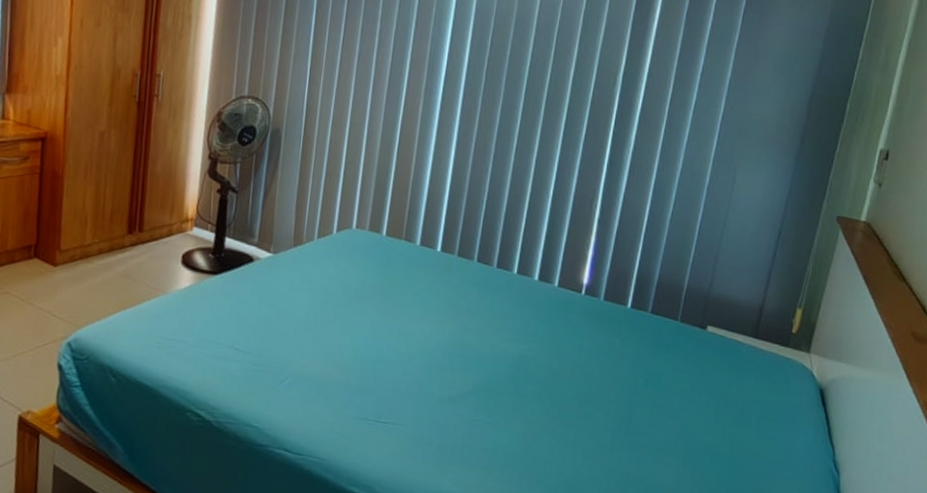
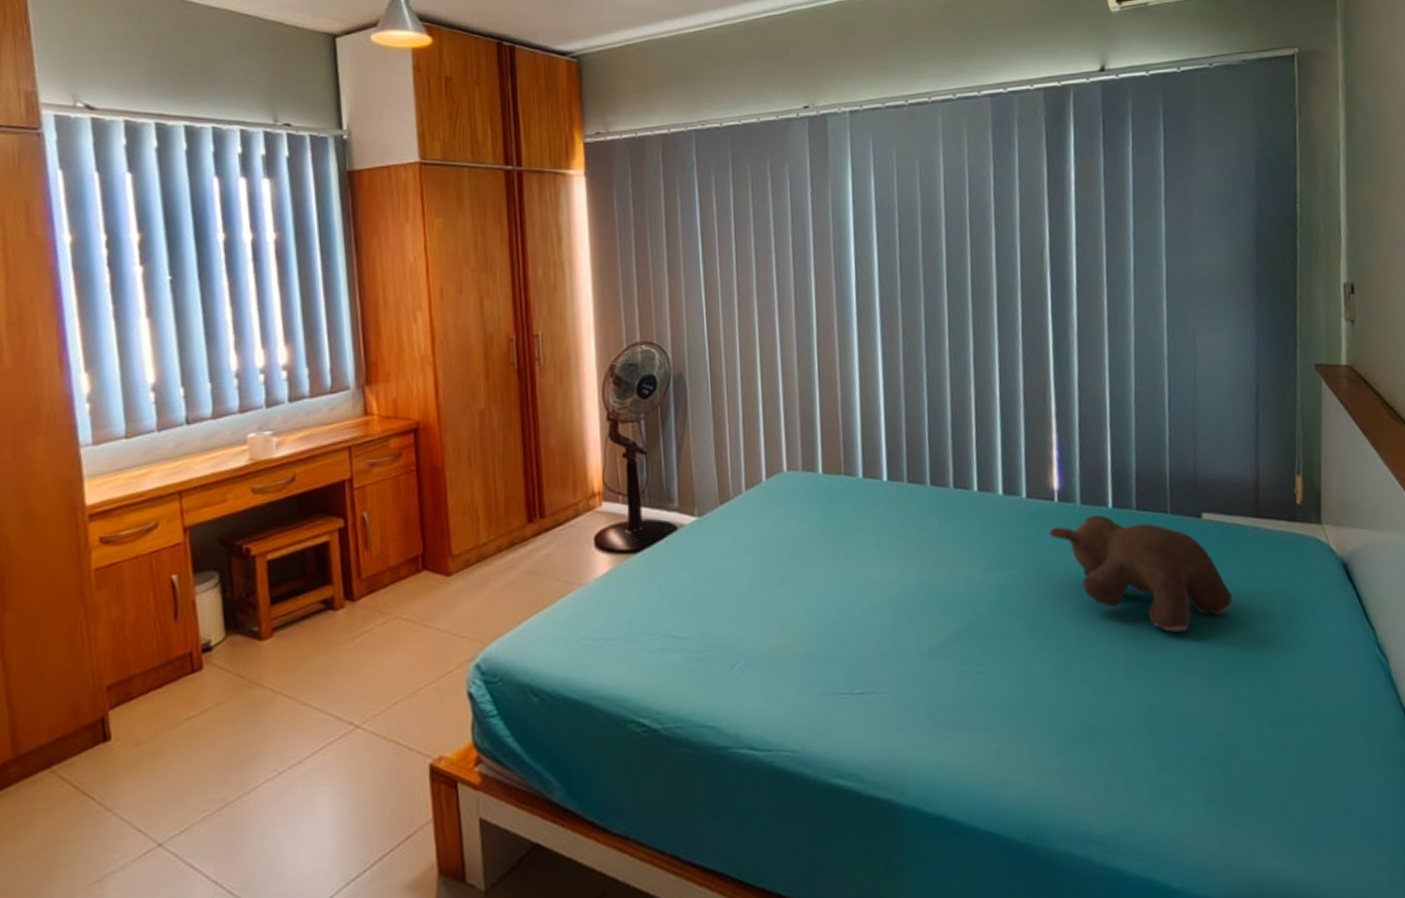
teddy bear: none [571,311,717,421] -> present [1049,515,1233,632]

